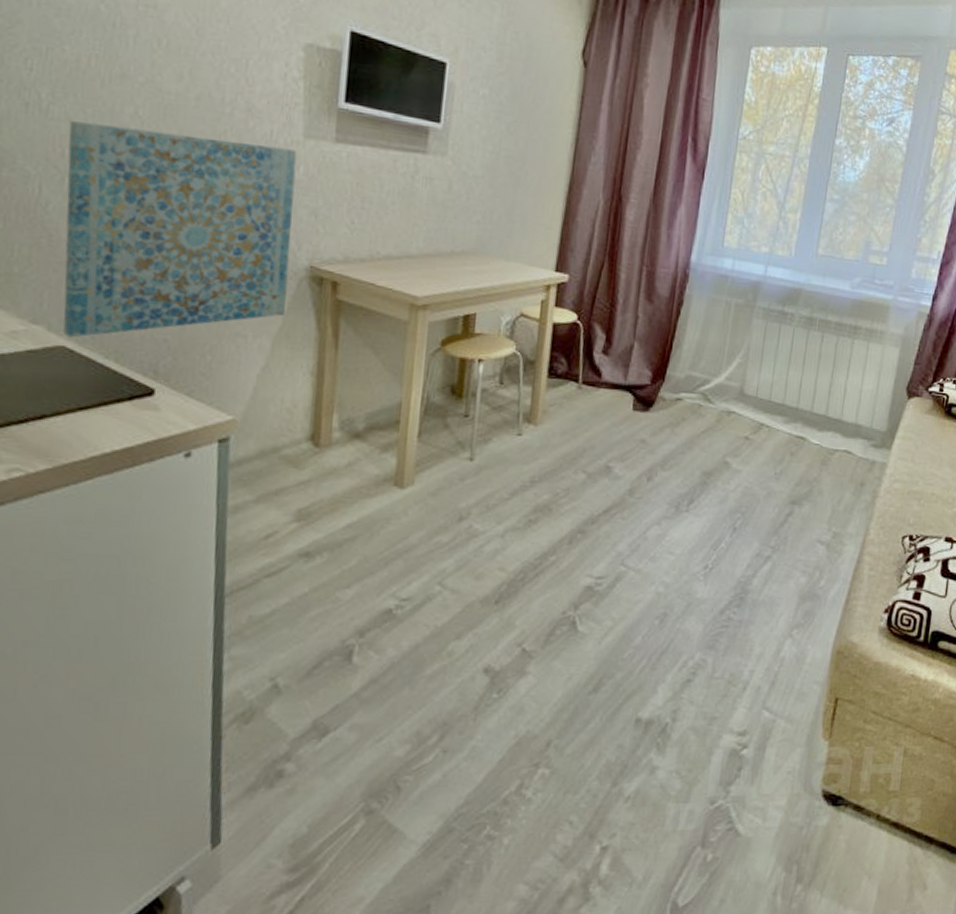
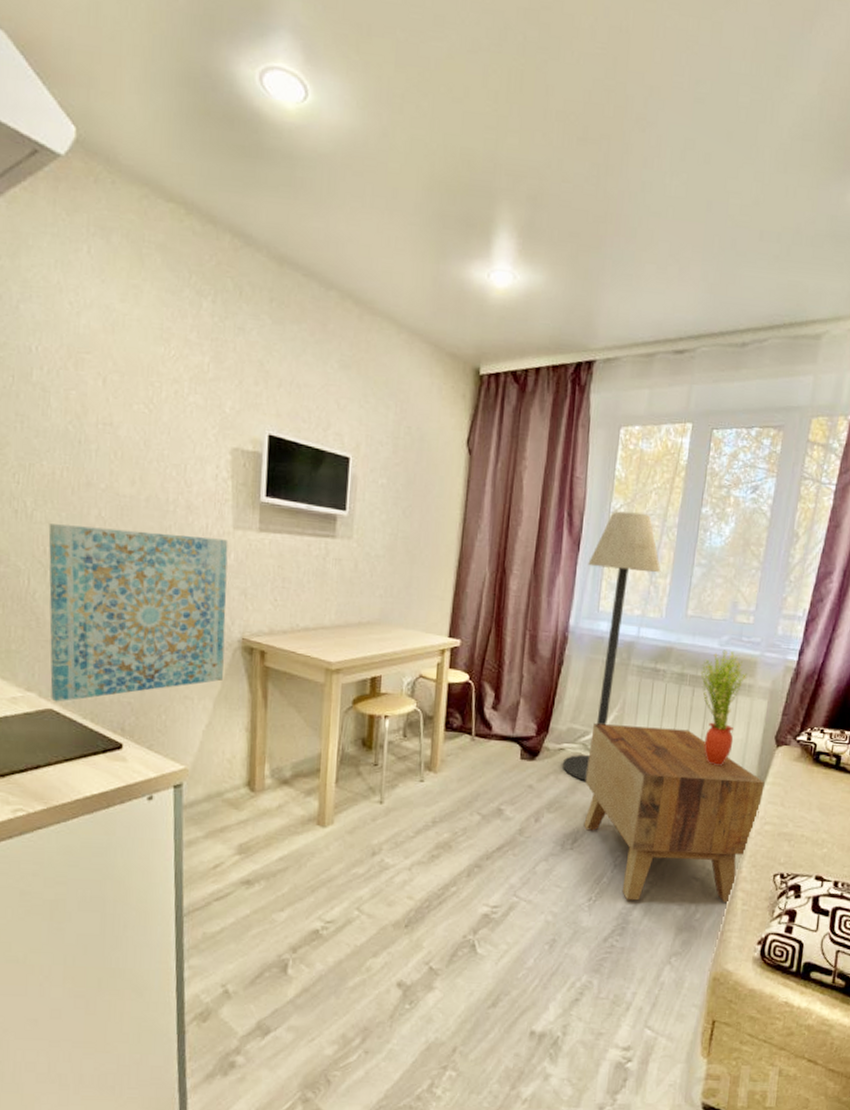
floor lamp: none [680,138,791,435] -> present [563,511,661,781]
side table: none [701,371,895,568] -> present [583,724,765,903]
potted plant: none [830,293,879,418] -> present [700,650,747,766]

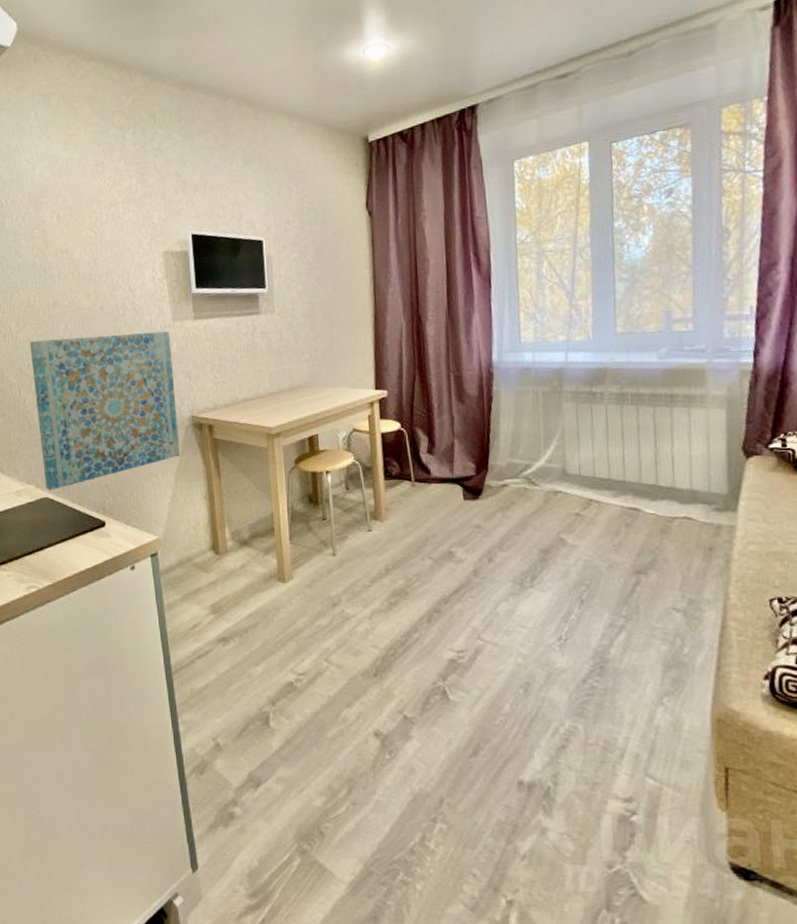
floor lamp: present [563,511,661,781] -> none [502,239,580,516]
side table: present [583,724,765,903] -> none [533,451,740,637]
potted plant: present [700,650,747,766] -> none [642,362,696,485]

